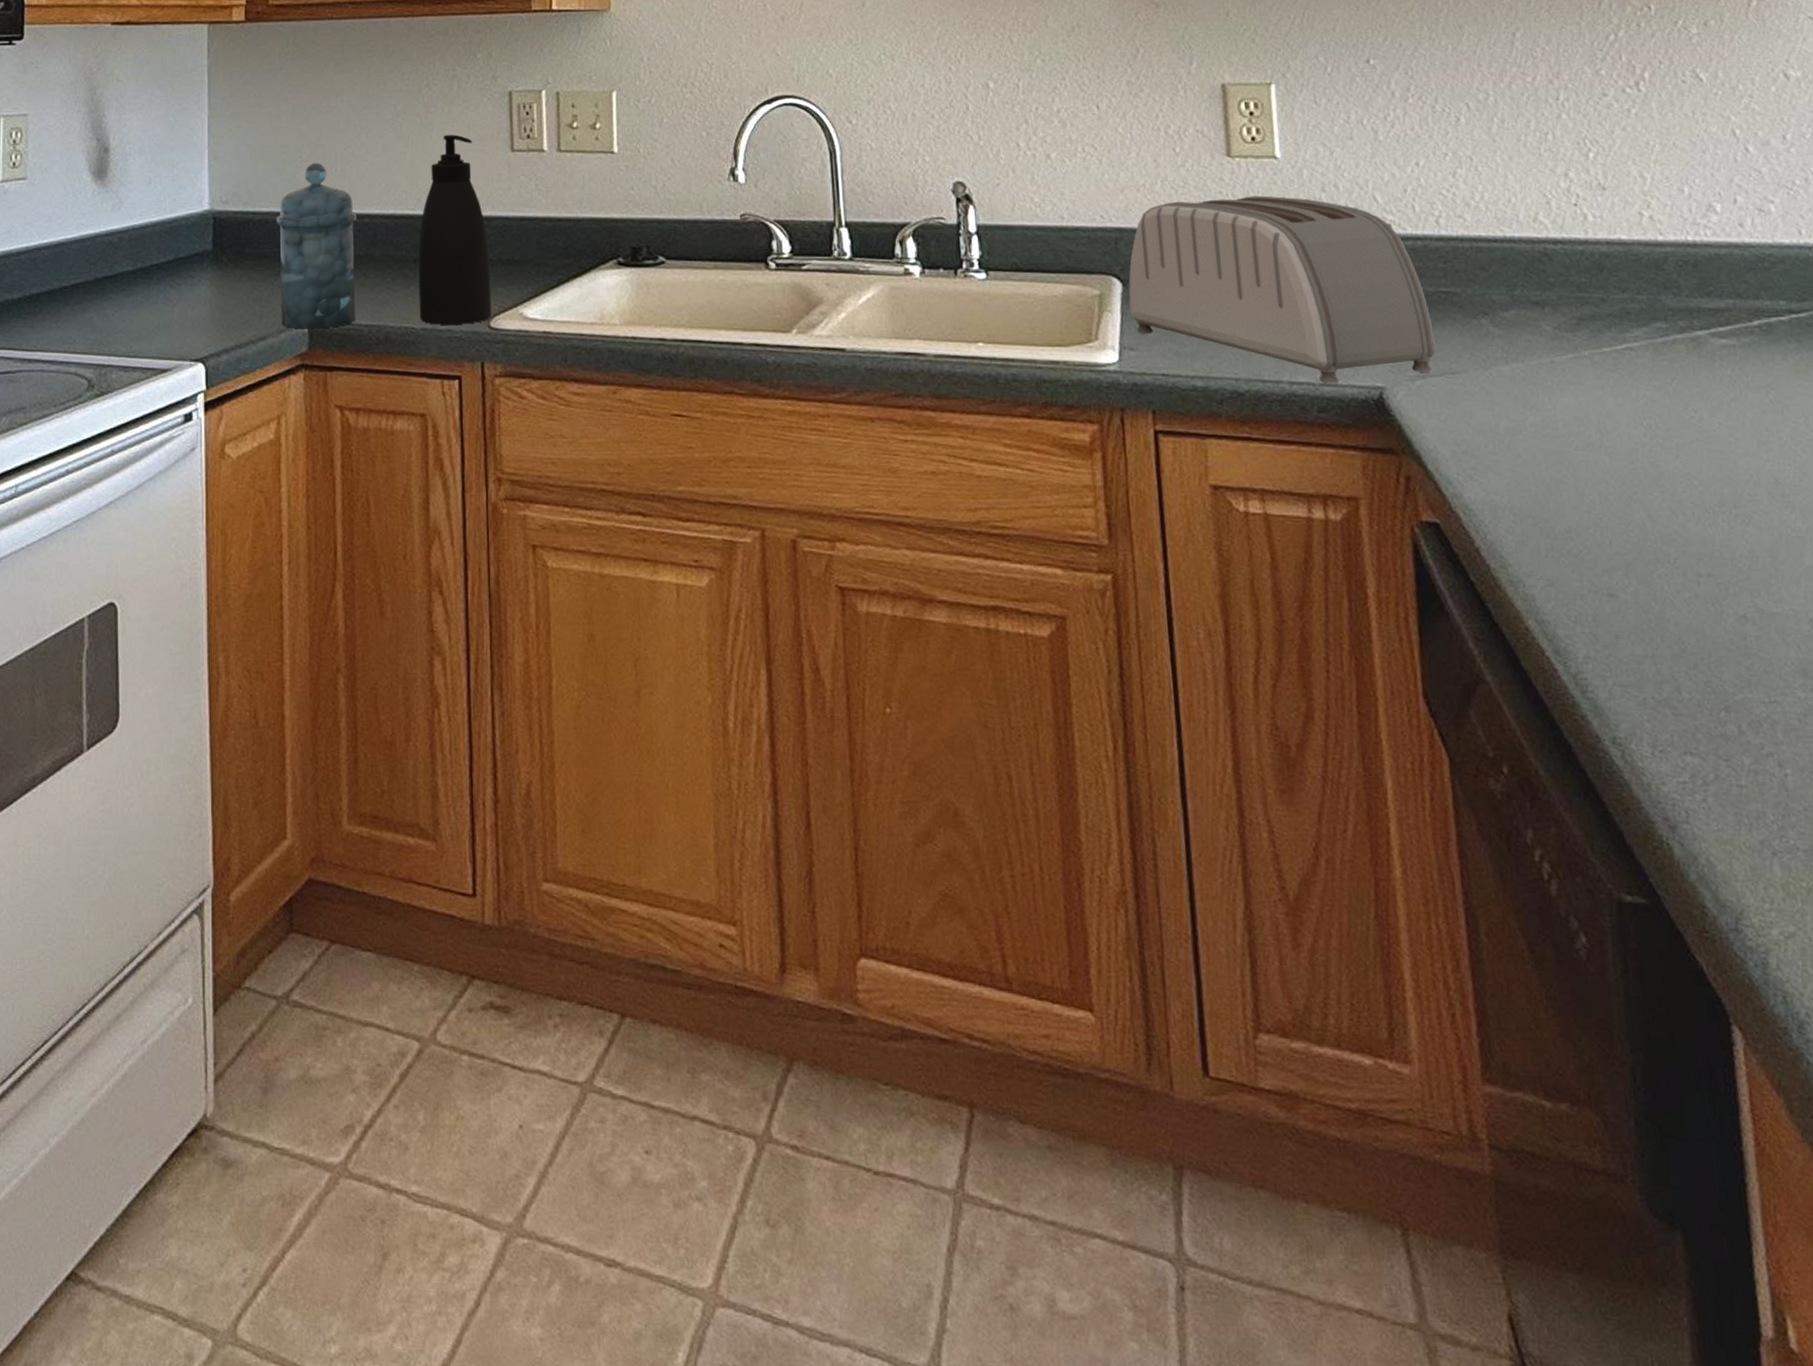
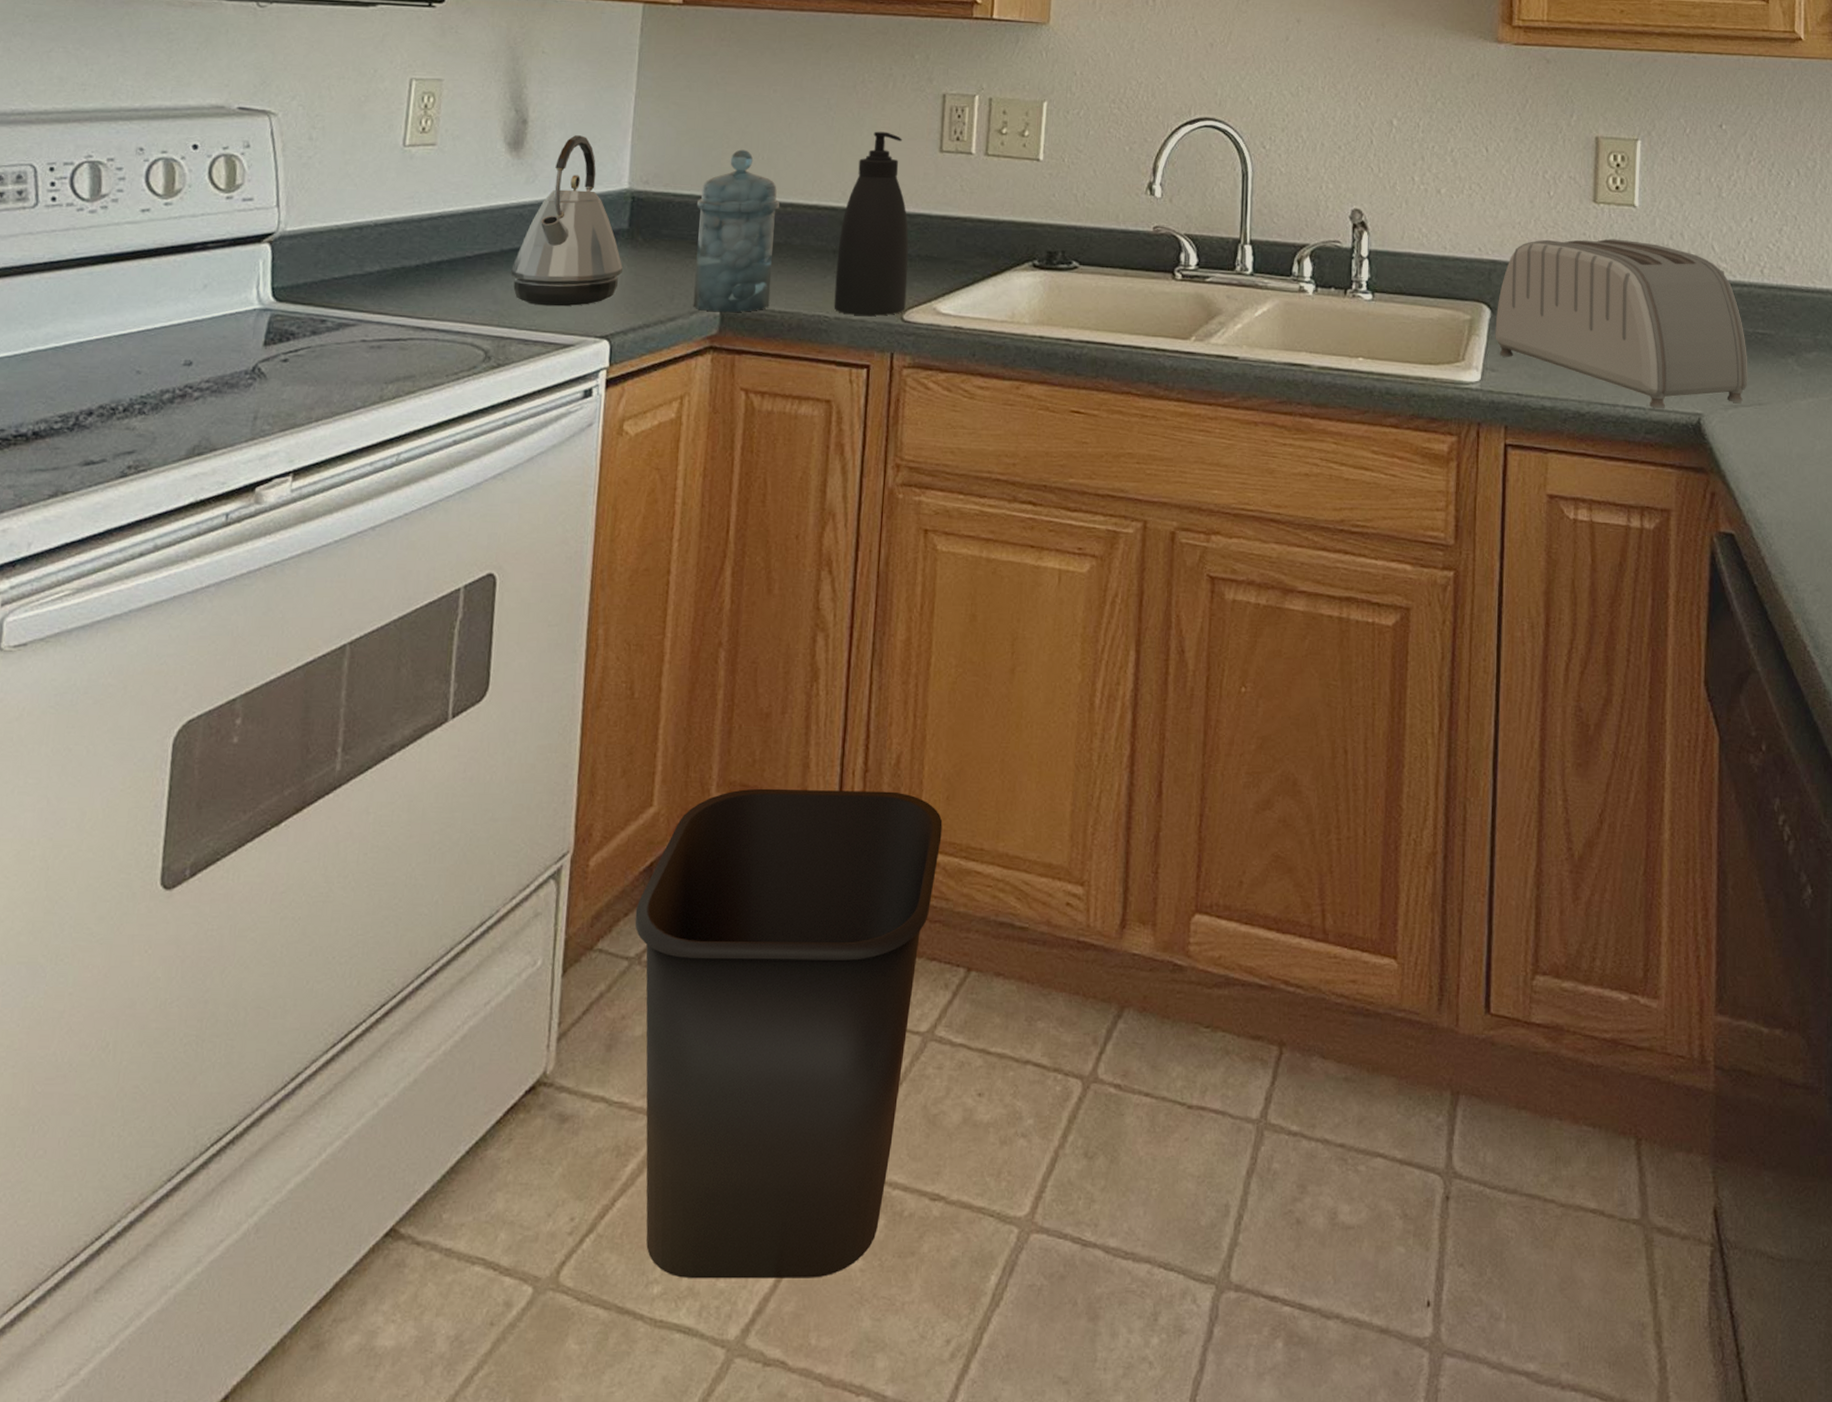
kettle: none [105,160,210,332] -> present [510,135,623,307]
waste bin: none [279,820,581,1345] -> present [634,788,943,1279]

